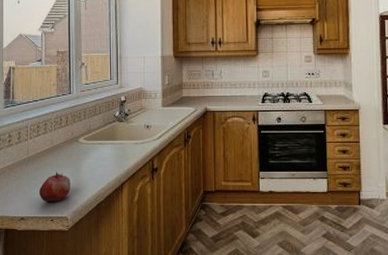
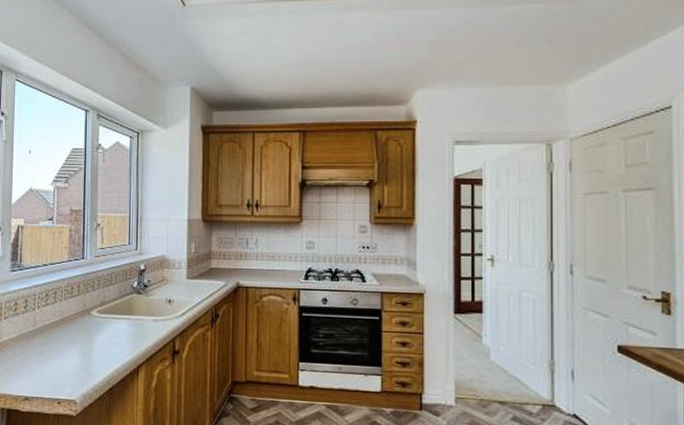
fruit: present [38,171,71,202] -> none [45,347,81,382]

